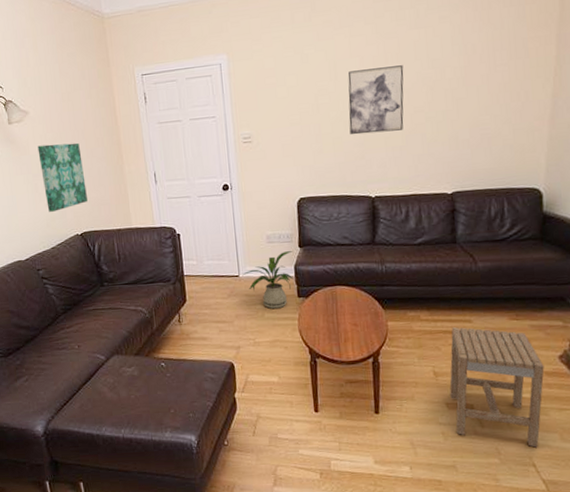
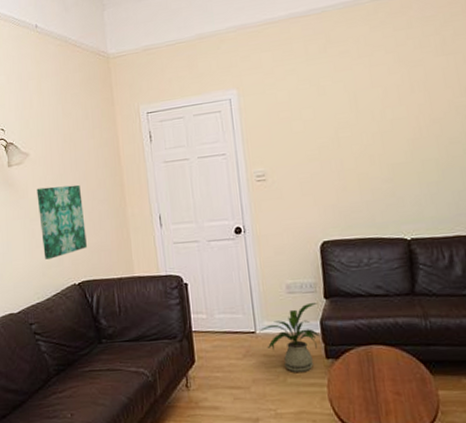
wall art: present [348,65,404,135] -> none [370,94,438,170]

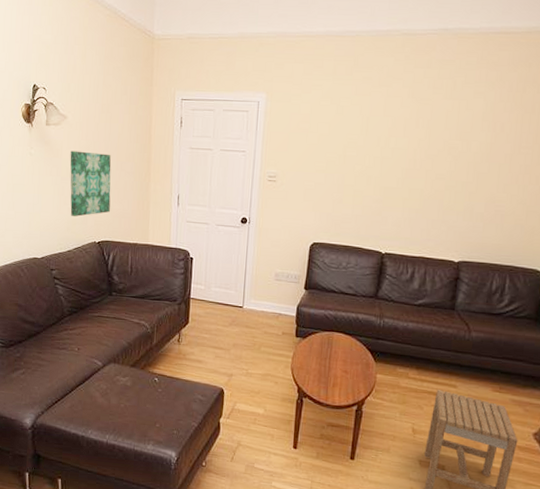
house plant: present [259,303,320,373] -> none [246,291,298,345]

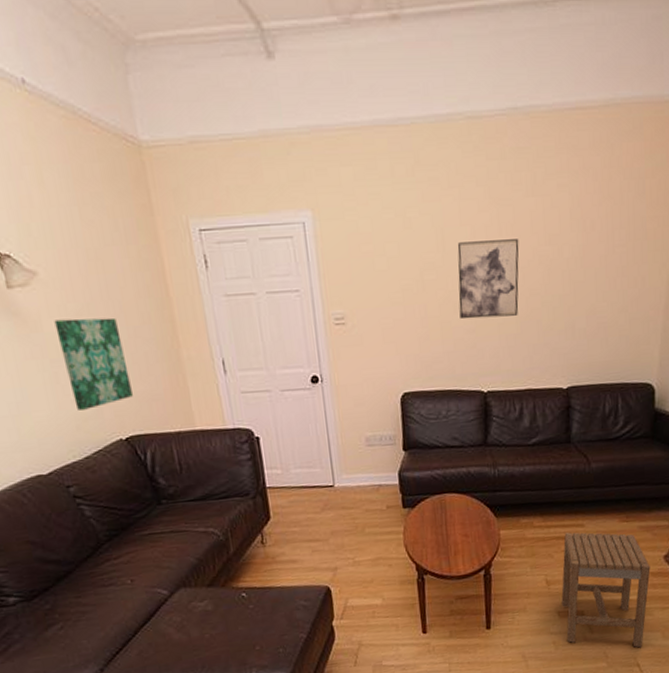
wall art: none [371,129,433,194] -> present [457,239,519,320]

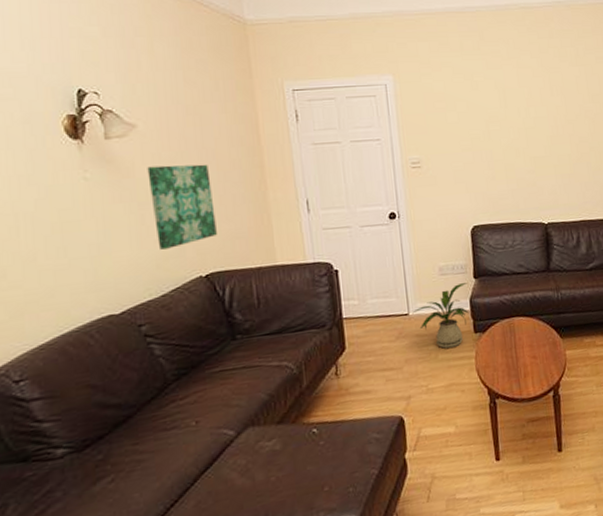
house plant: none [337,455,398,523] -> present [412,283,469,349]
wall art: present [457,239,519,320] -> none [517,98,571,162]

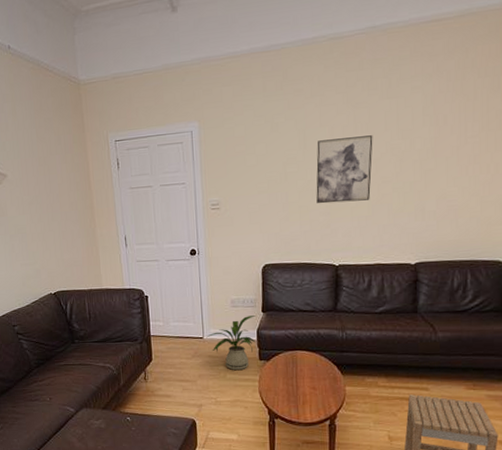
wall art: present [147,164,217,250] -> none [15,205,61,271]
wall art: none [517,98,571,162] -> present [316,135,373,204]

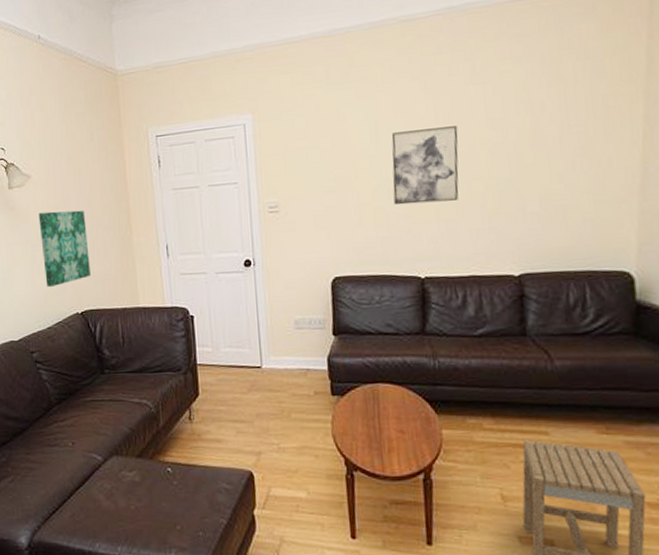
wall art: none [15,205,61,271] -> present [38,210,90,287]
house plant: present [206,315,256,371] -> none [265,339,326,409]

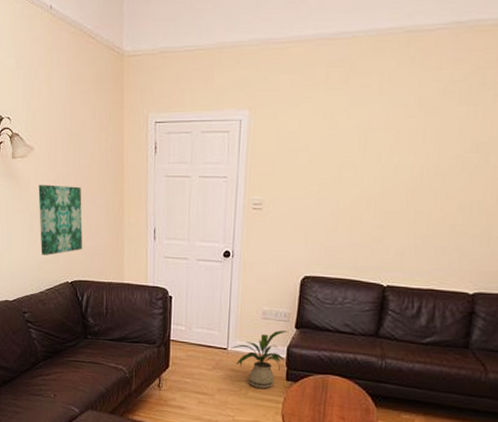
house plant: none [265,339,326,409] -> present [231,330,288,389]
wall art: present [391,126,459,205] -> none [370,145,443,217]

